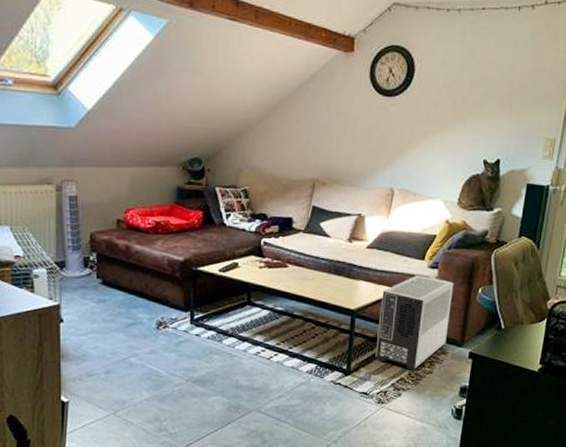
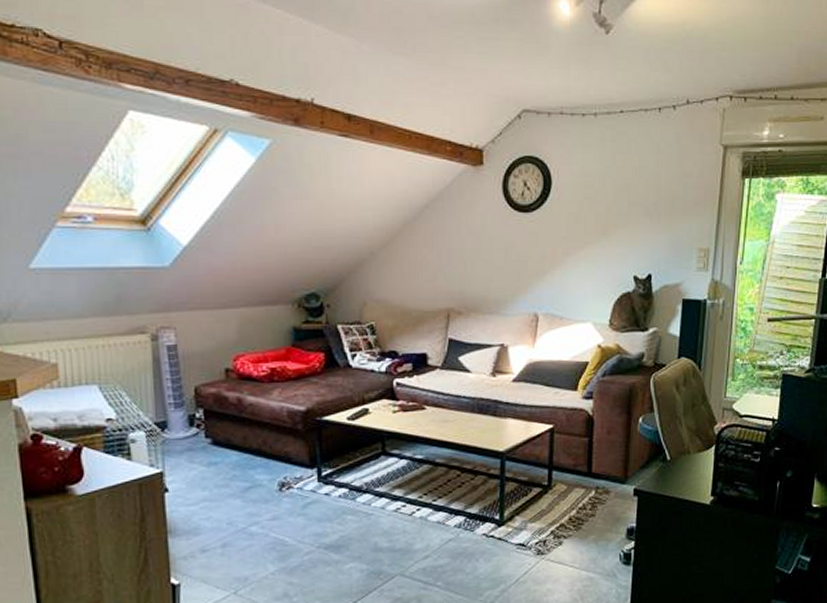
air purifier: present [375,275,454,370] -> none [530,408,612,515]

